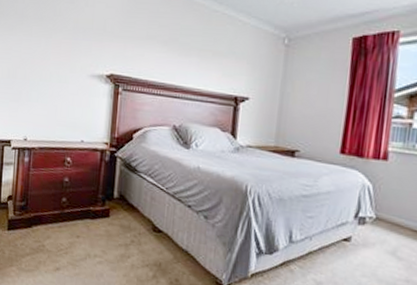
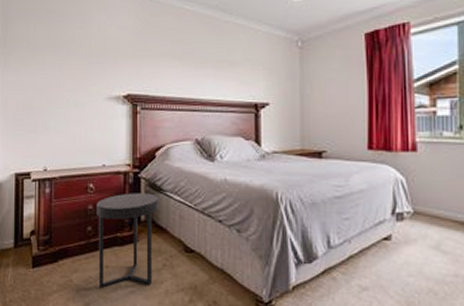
side table: none [69,170,133,258] -> present [97,193,159,289]

